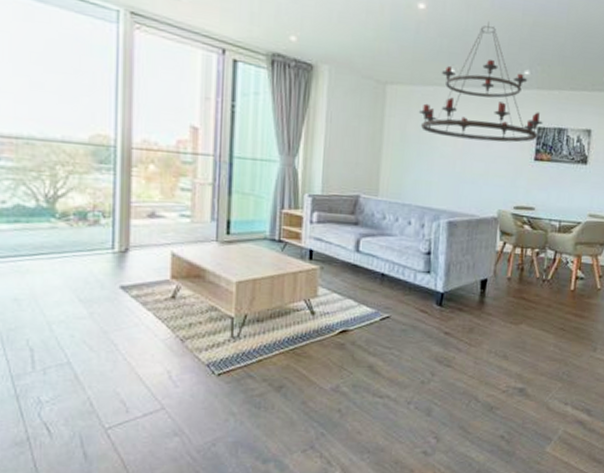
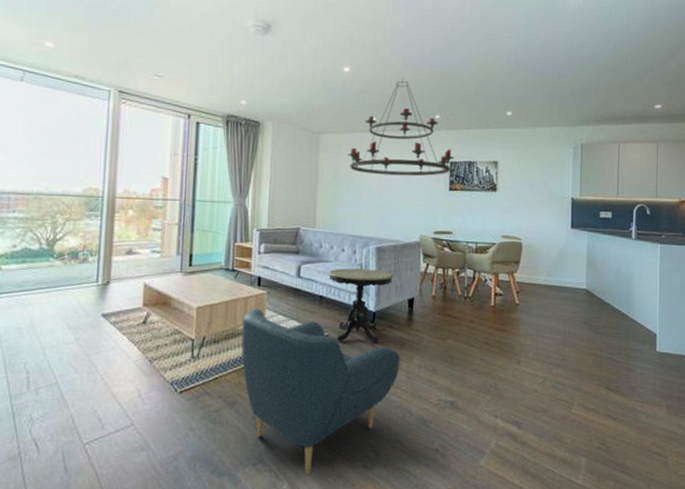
armchair: none [289,285,469,462] -> present [241,308,401,476]
side table: none [392,243,466,327] -> present [329,268,394,344]

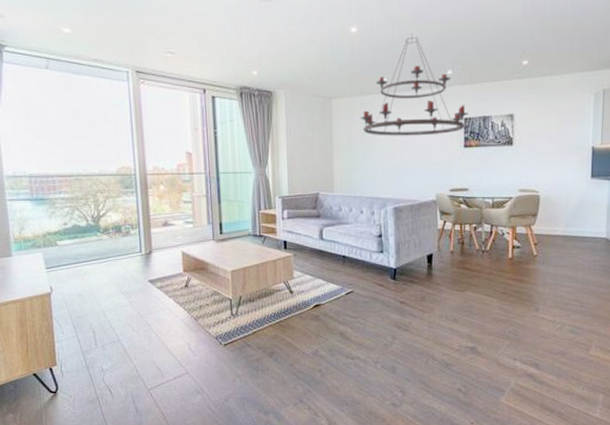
armchair: present [241,308,401,476] -> none [273,269,422,413]
side table: present [329,268,394,344] -> none [350,229,412,297]

